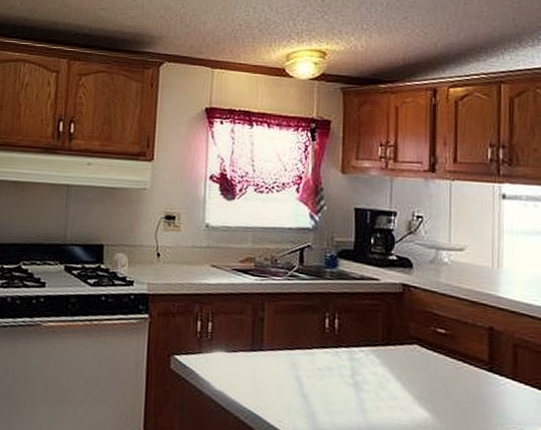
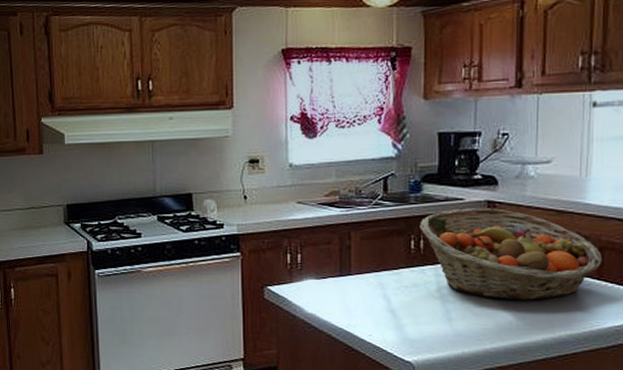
fruit basket: none [335,289,517,398] -> present [420,208,603,301]

